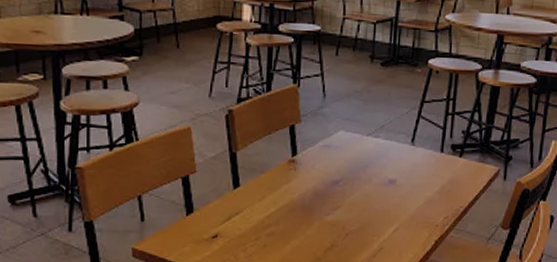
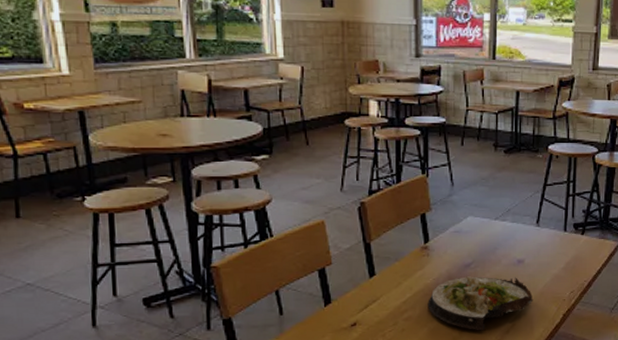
salad plate: none [292,194,404,253] -> present [428,276,534,331]

